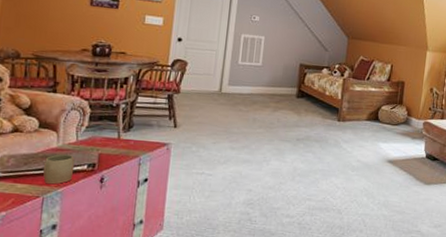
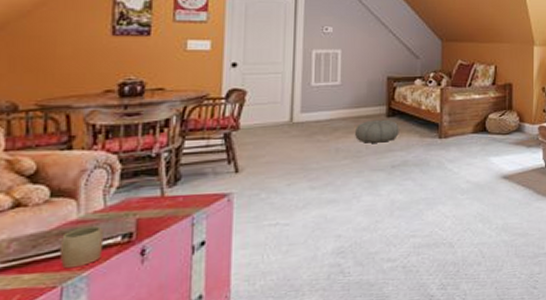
pouf: none [270,98,306,119] -> present [355,119,399,143]

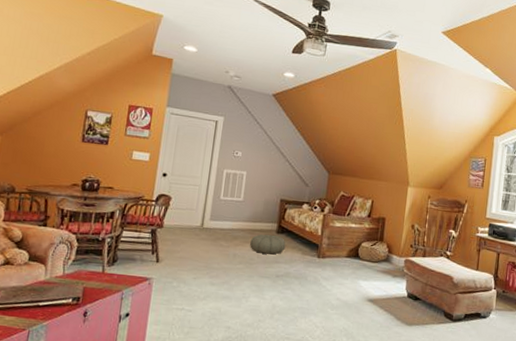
mug: present [59,226,104,269] -> none [30,287,61,318]

